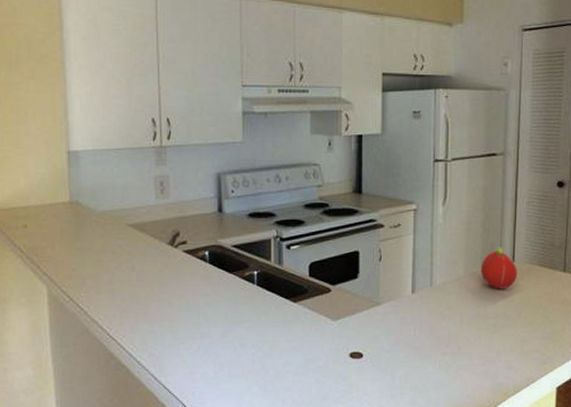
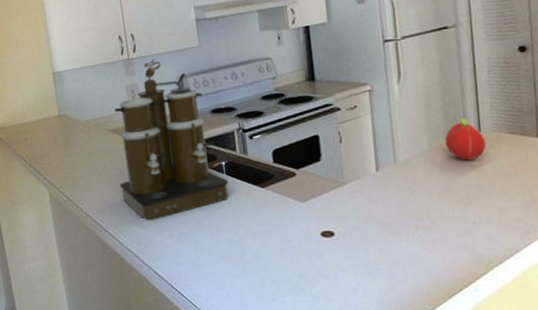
coffee maker: none [135,150,259,330] -> present [114,59,229,221]

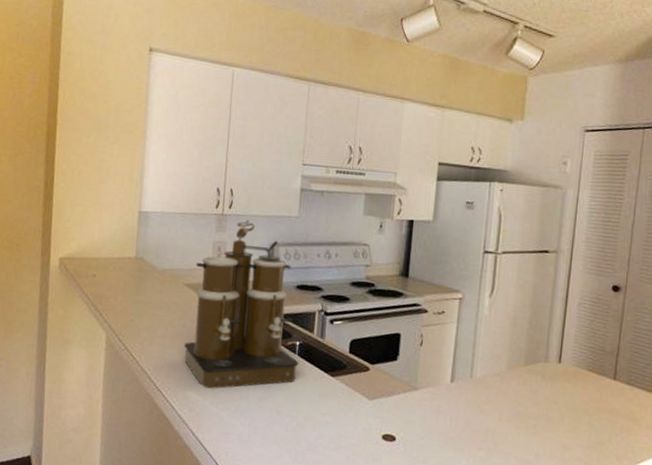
fruit: present [444,118,487,161] -> none [523,345,564,390]

